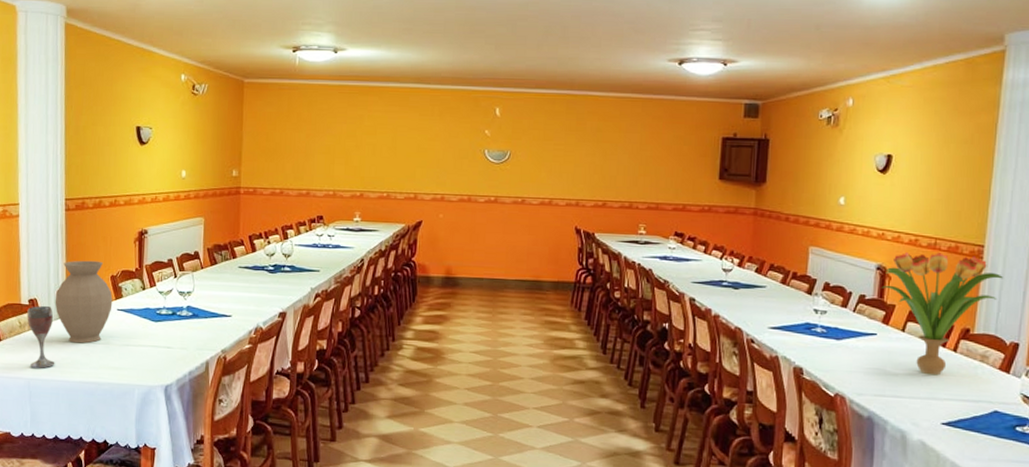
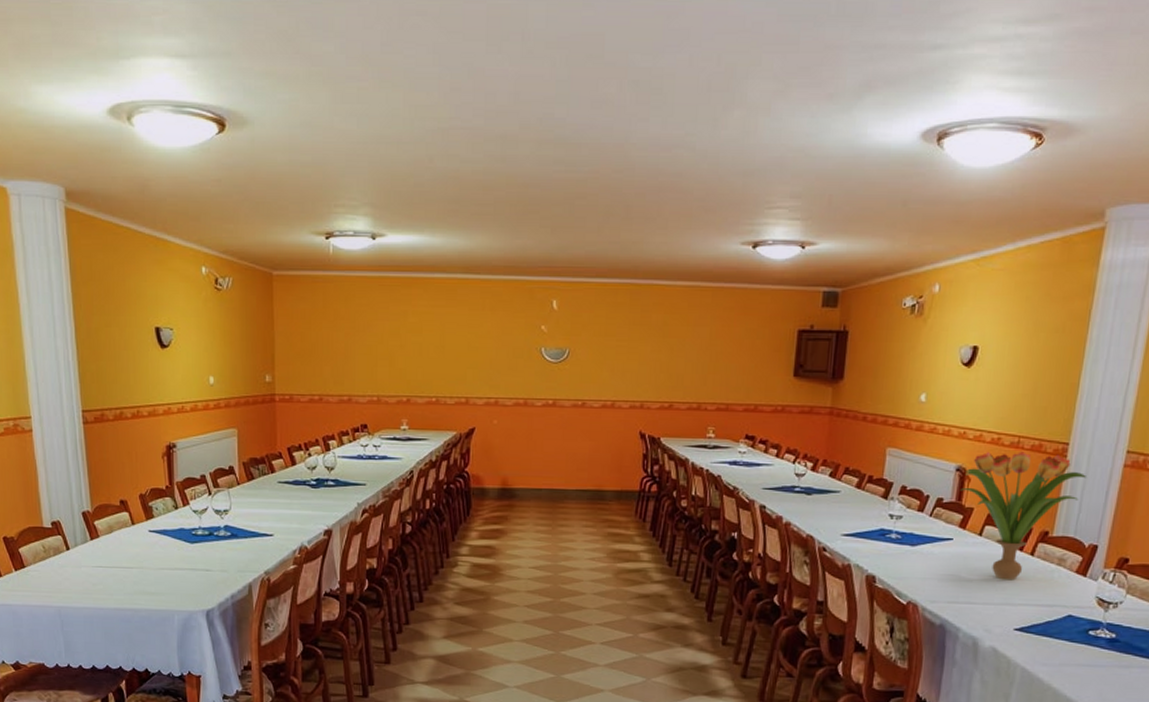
cup: present [27,305,55,368] -> none [51,528,86,596]
vase: present [55,260,113,344] -> none [80,478,144,568]

